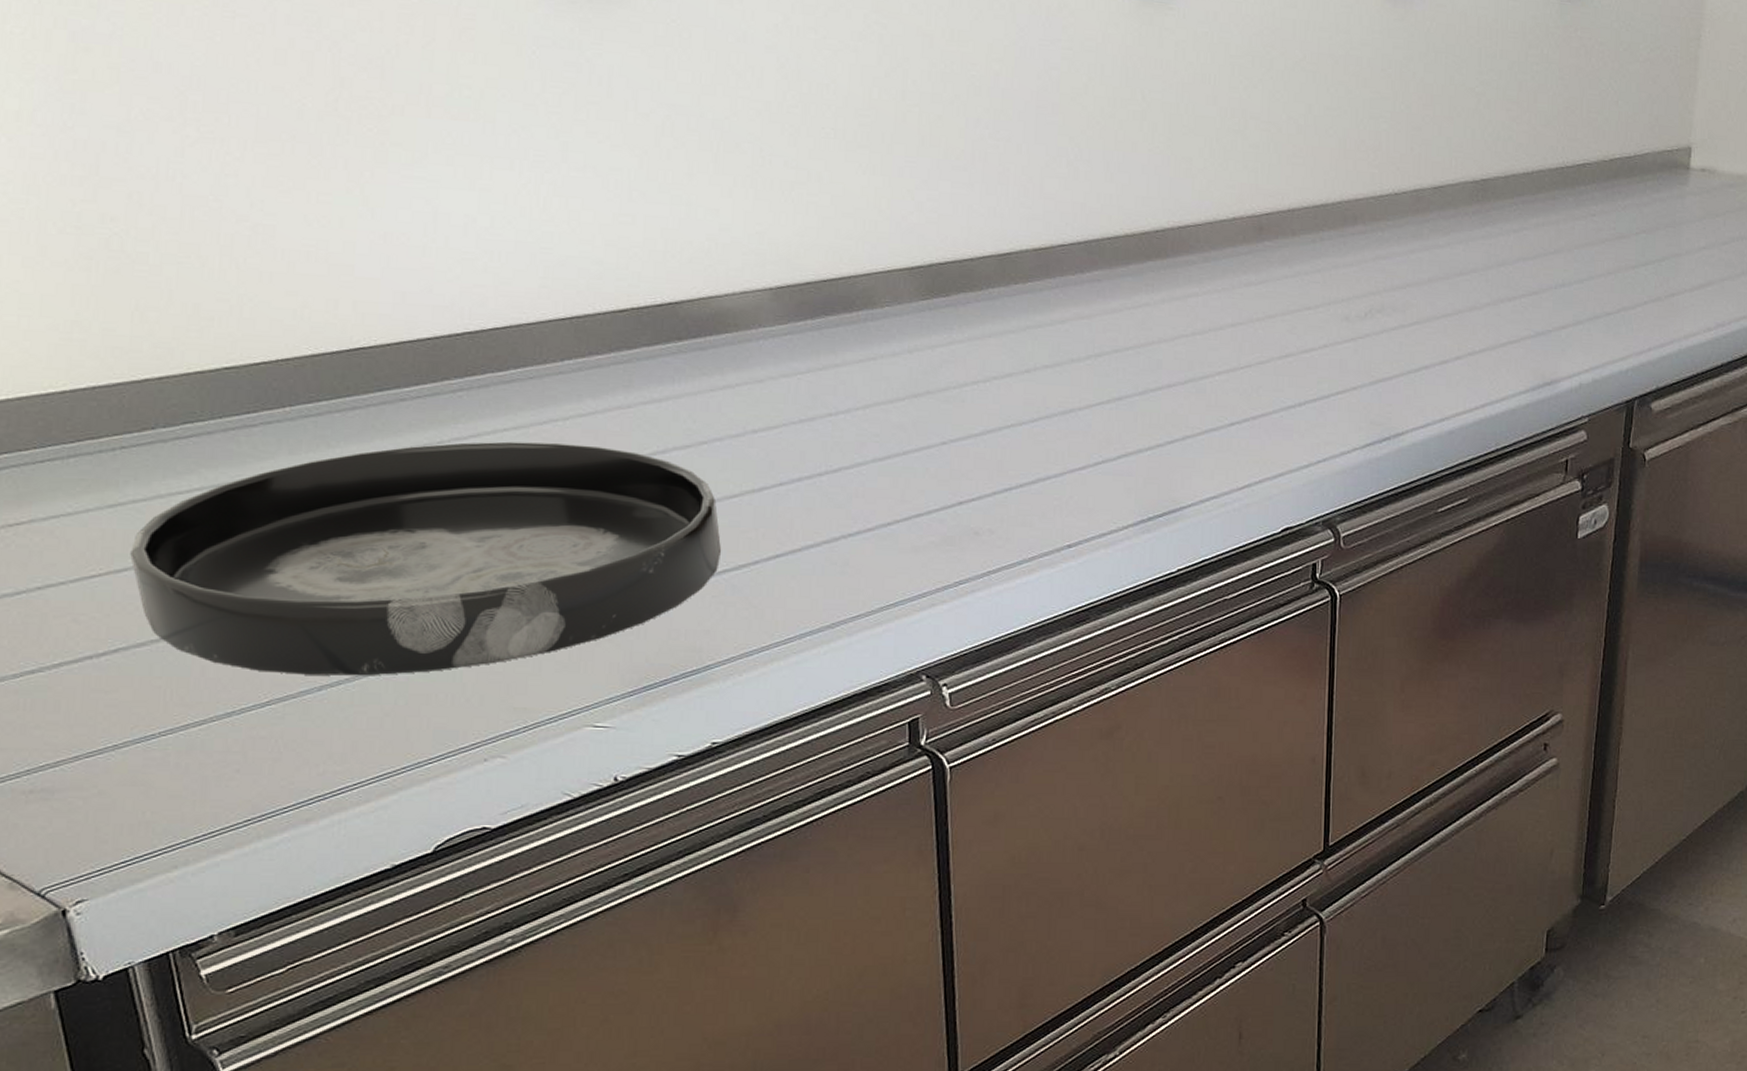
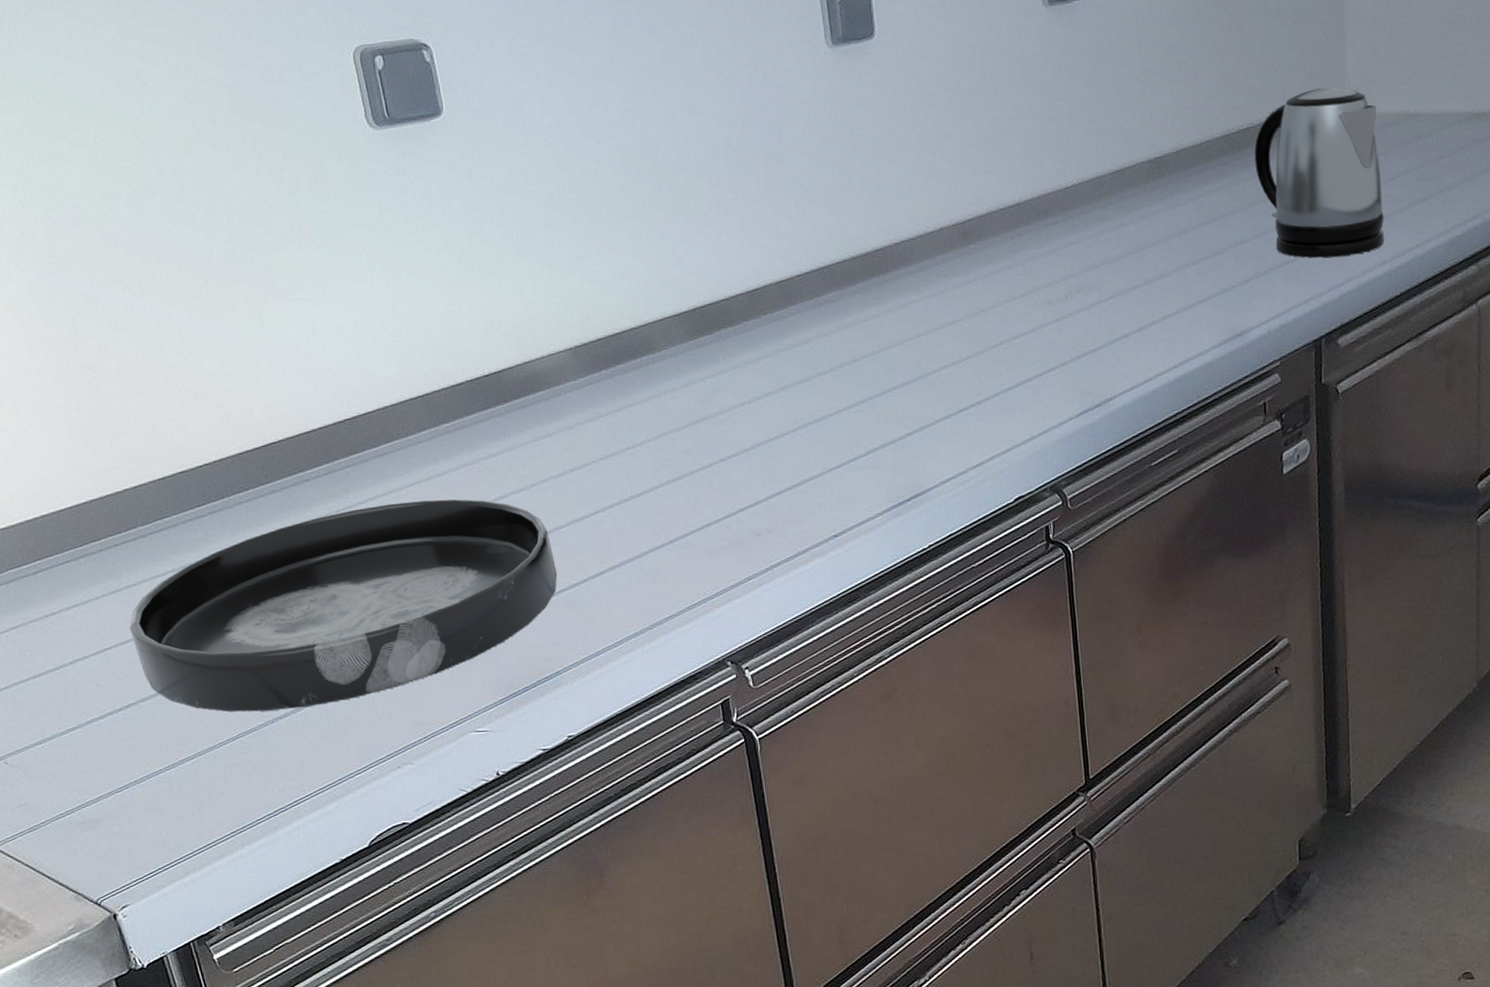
kettle: none [1587,134,1721,317] -> present [1254,87,1384,258]

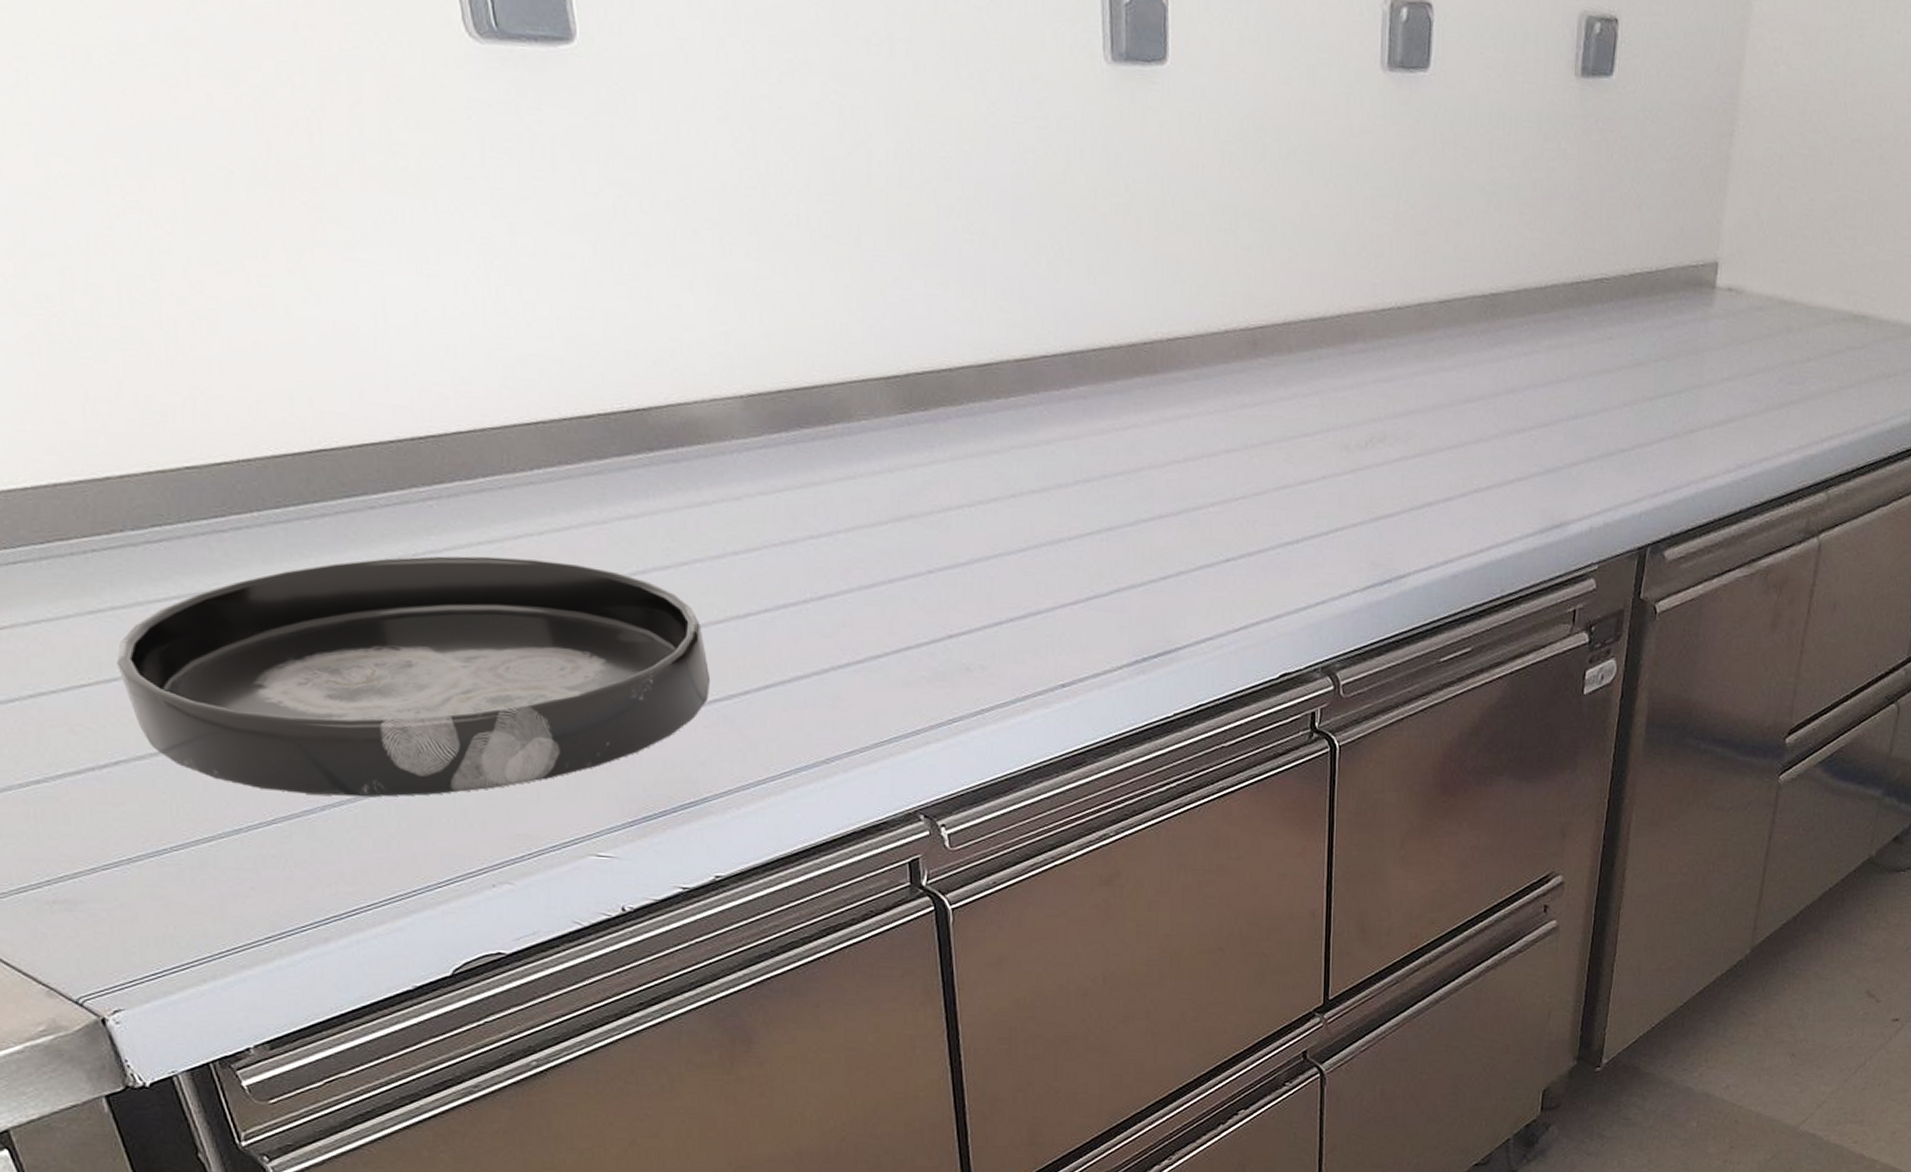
kettle: present [1254,87,1384,258] -> none [1603,247,1749,456]

